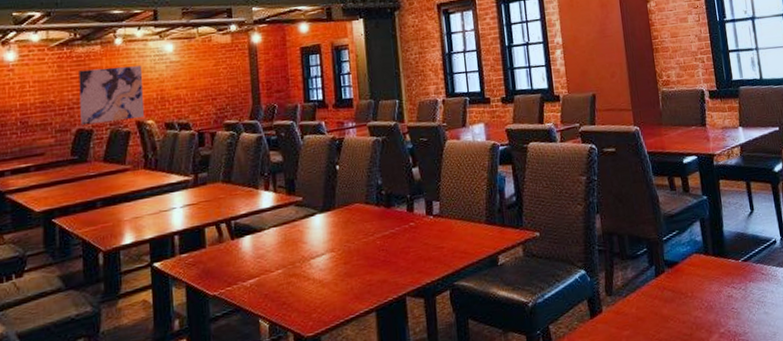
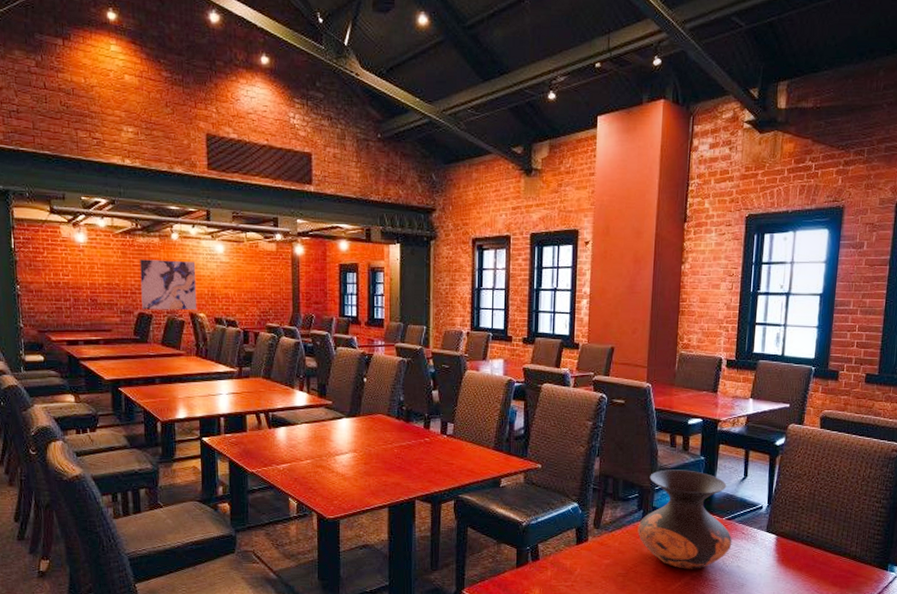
vase: none [652,213,754,327] -> present [637,469,732,569]

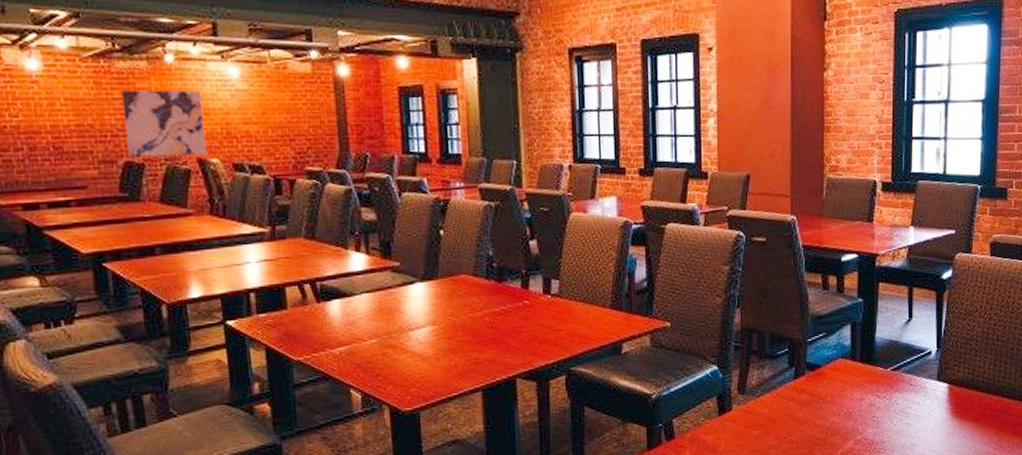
vase: present [637,469,732,569] -> none [790,315,899,433]

